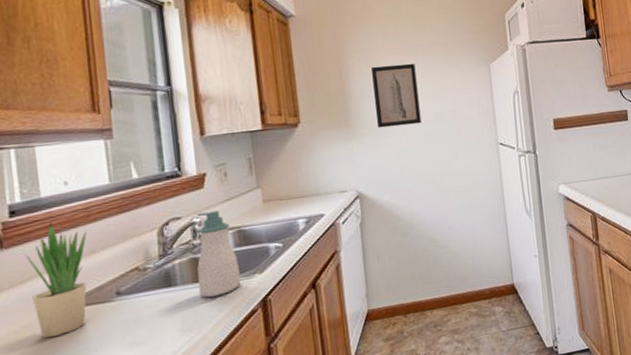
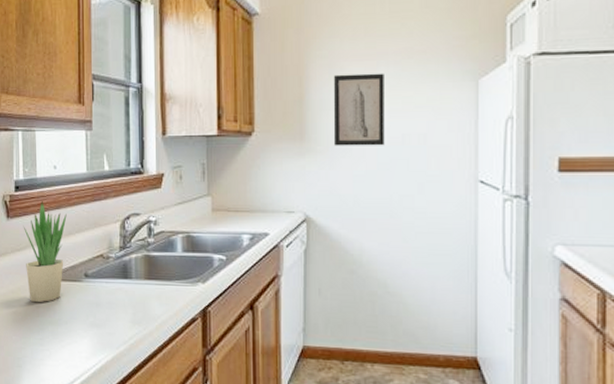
soap bottle: present [196,210,241,298] -> none [149,212,185,297]

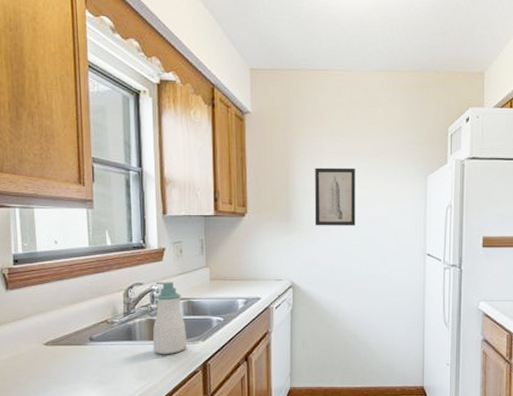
potted plant: present [23,200,67,302] -> none [23,272,70,365]
soap bottle: none [149,212,185,297] -> present [152,282,186,354]

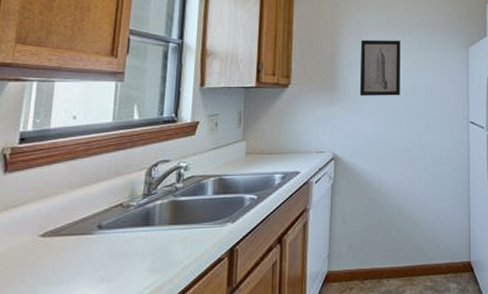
soap bottle: present [152,282,186,354] -> none [173,157,214,241]

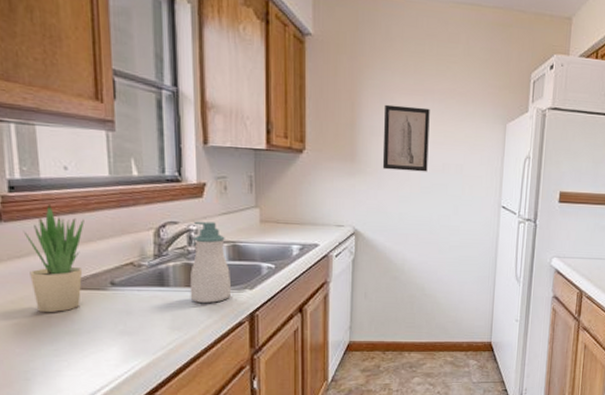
potted plant: none [21,151,83,262] -> present [23,203,84,312]
soap bottle: none [173,157,214,241] -> present [189,221,231,303]

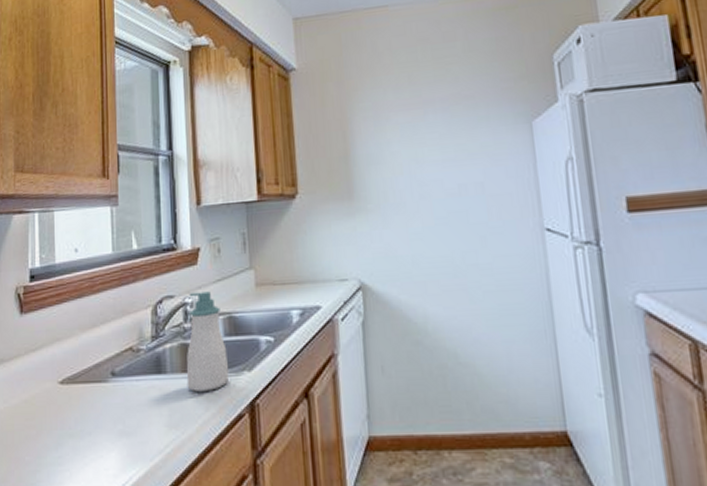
potted plant: present [23,203,84,312] -> none [39,289,90,411]
wall art: present [382,104,430,172] -> none [380,121,440,203]

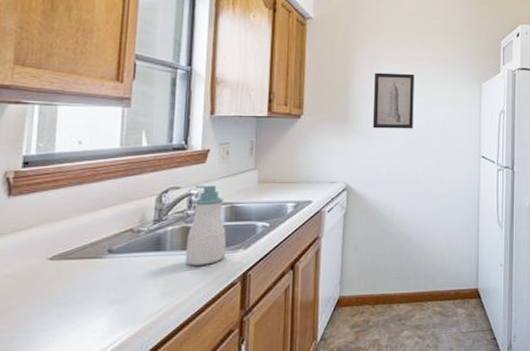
wall art: none [380,121,440,203] -> present [372,72,414,129]

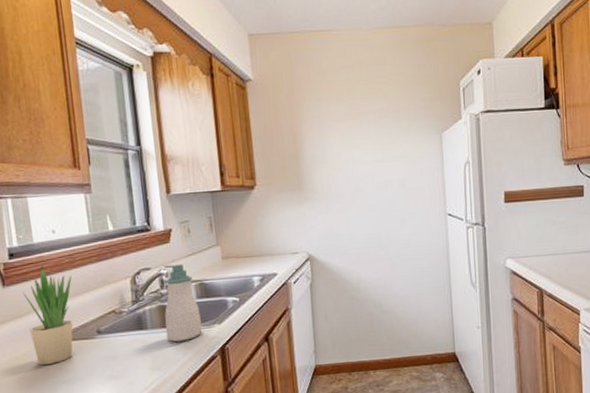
potted plant: none [29,176,91,284] -> present [22,265,73,365]
wall art: present [372,72,414,129] -> none [324,130,371,194]

